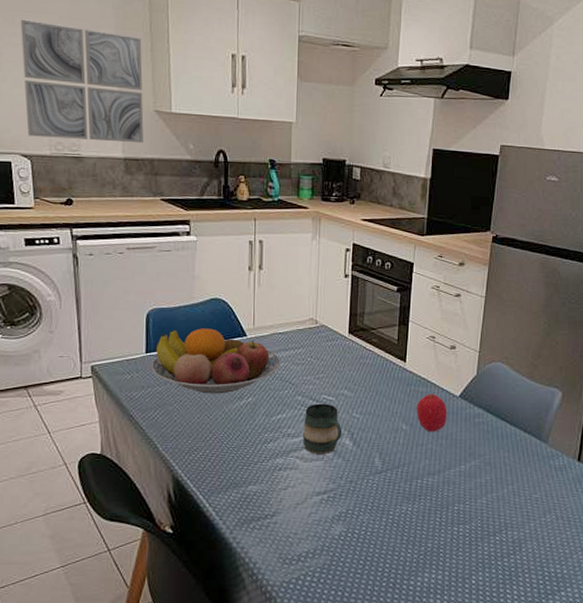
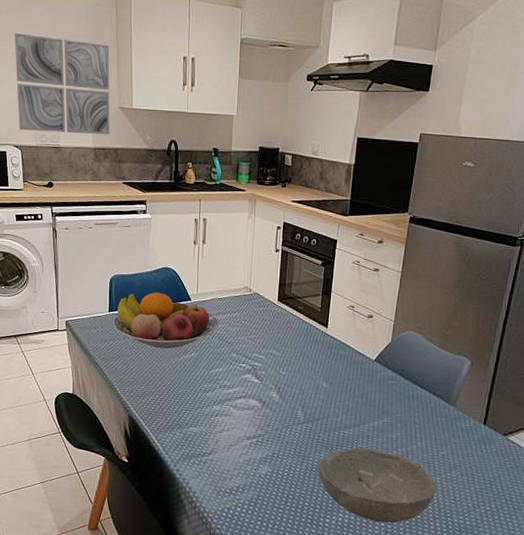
mug: present [303,403,343,454] -> none [236,360,270,405]
bowl: none [400,496,531,580] -> present [318,448,437,523]
fruit: present [416,393,448,432] -> none [335,356,364,391]

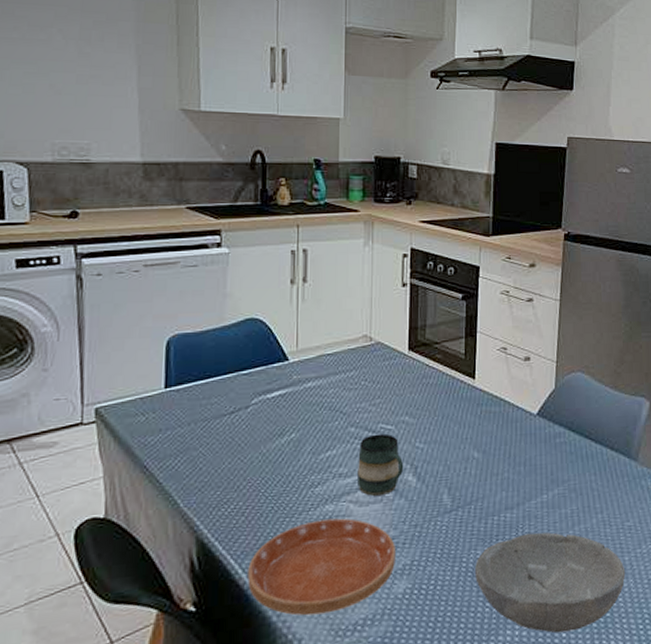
wall art: present [14,32,110,135] -> none [21,11,167,146]
fruit bowl: present [113,292,219,349] -> none [171,354,329,433]
saucer: none [161,415,261,479] -> present [248,518,395,616]
mug: none [236,360,270,405] -> present [358,433,404,496]

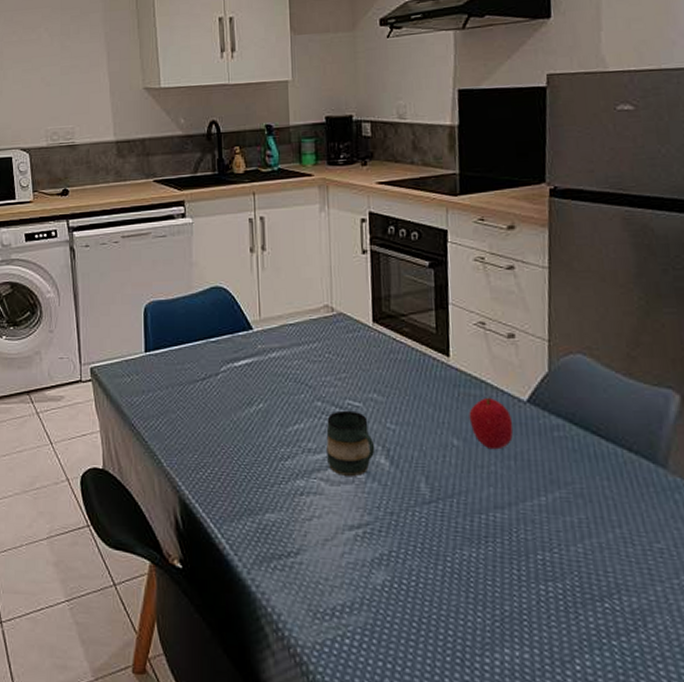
saucer: present [248,518,395,616] -> none [226,494,372,593]
bowl: present [475,532,626,634] -> none [462,539,659,666]
fruit: none [489,413,525,459] -> present [469,397,514,450]

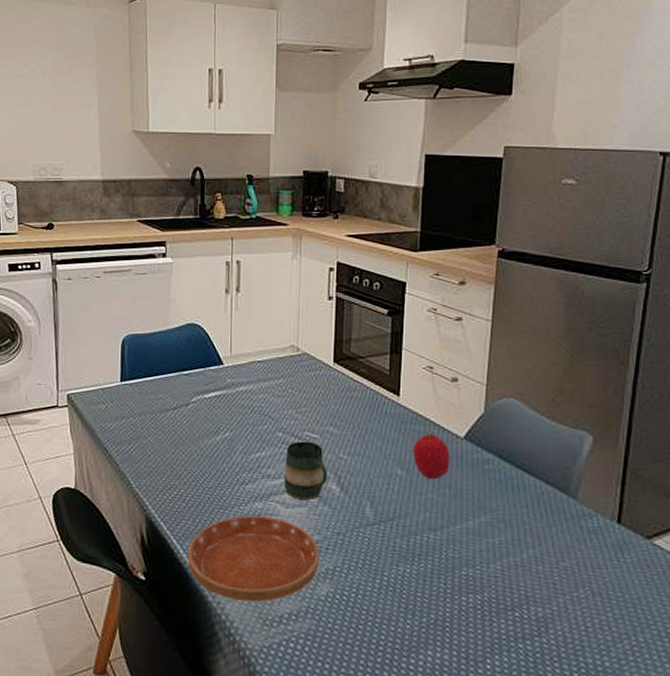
saucer: none [226,494,372,593] -> present [188,515,319,602]

